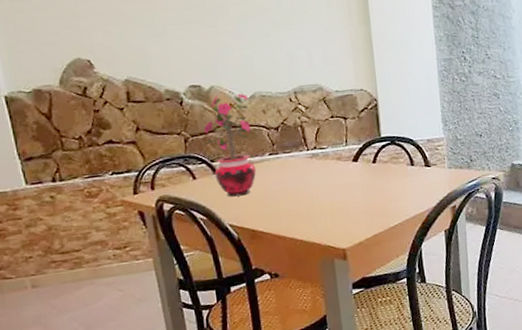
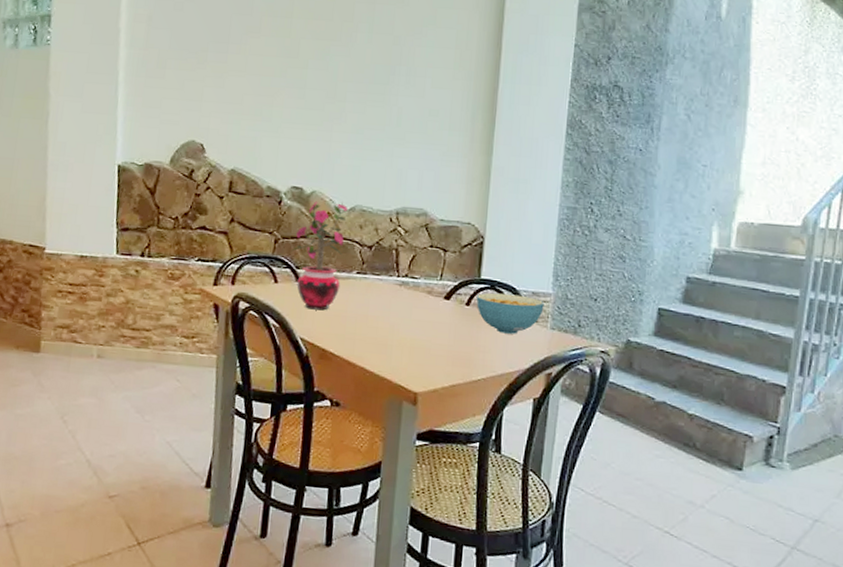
cereal bowl: none [380,144,440,181] -> present [476,292,544,334]

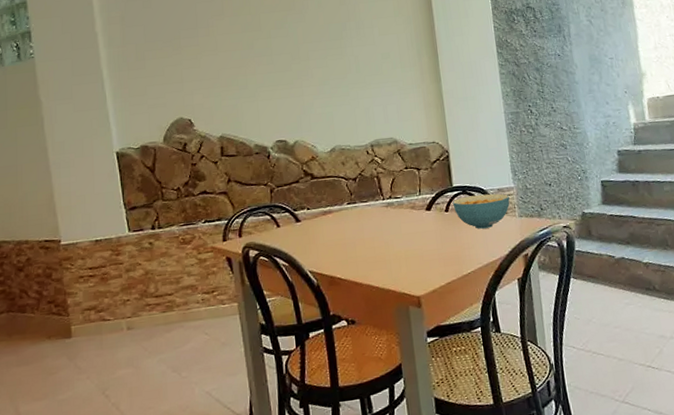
potted plant: present [291,200,348,311] -> none [286,145,336,244]

